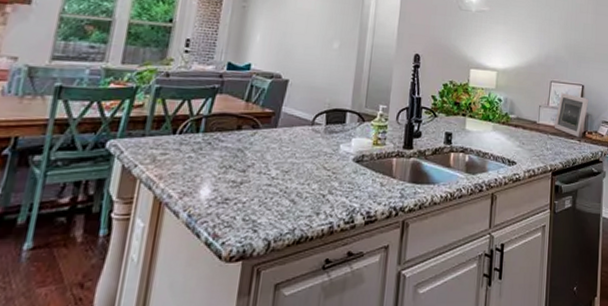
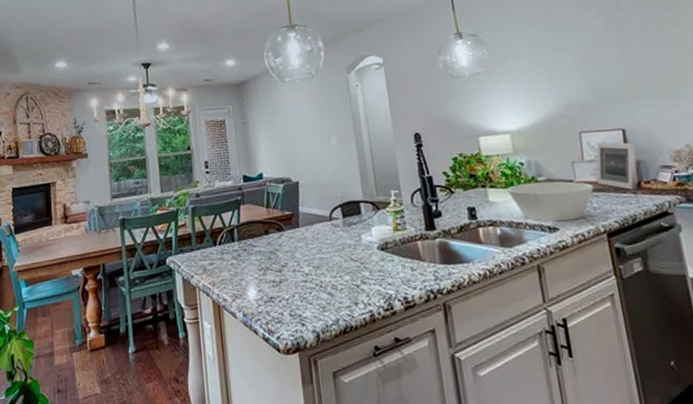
bowl: none [482,118,551,157] -> present [505,181,594,222]

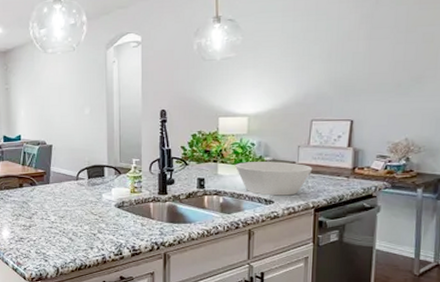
picture frame: present [595,142,638,191] -> none [316,130,360,175]

